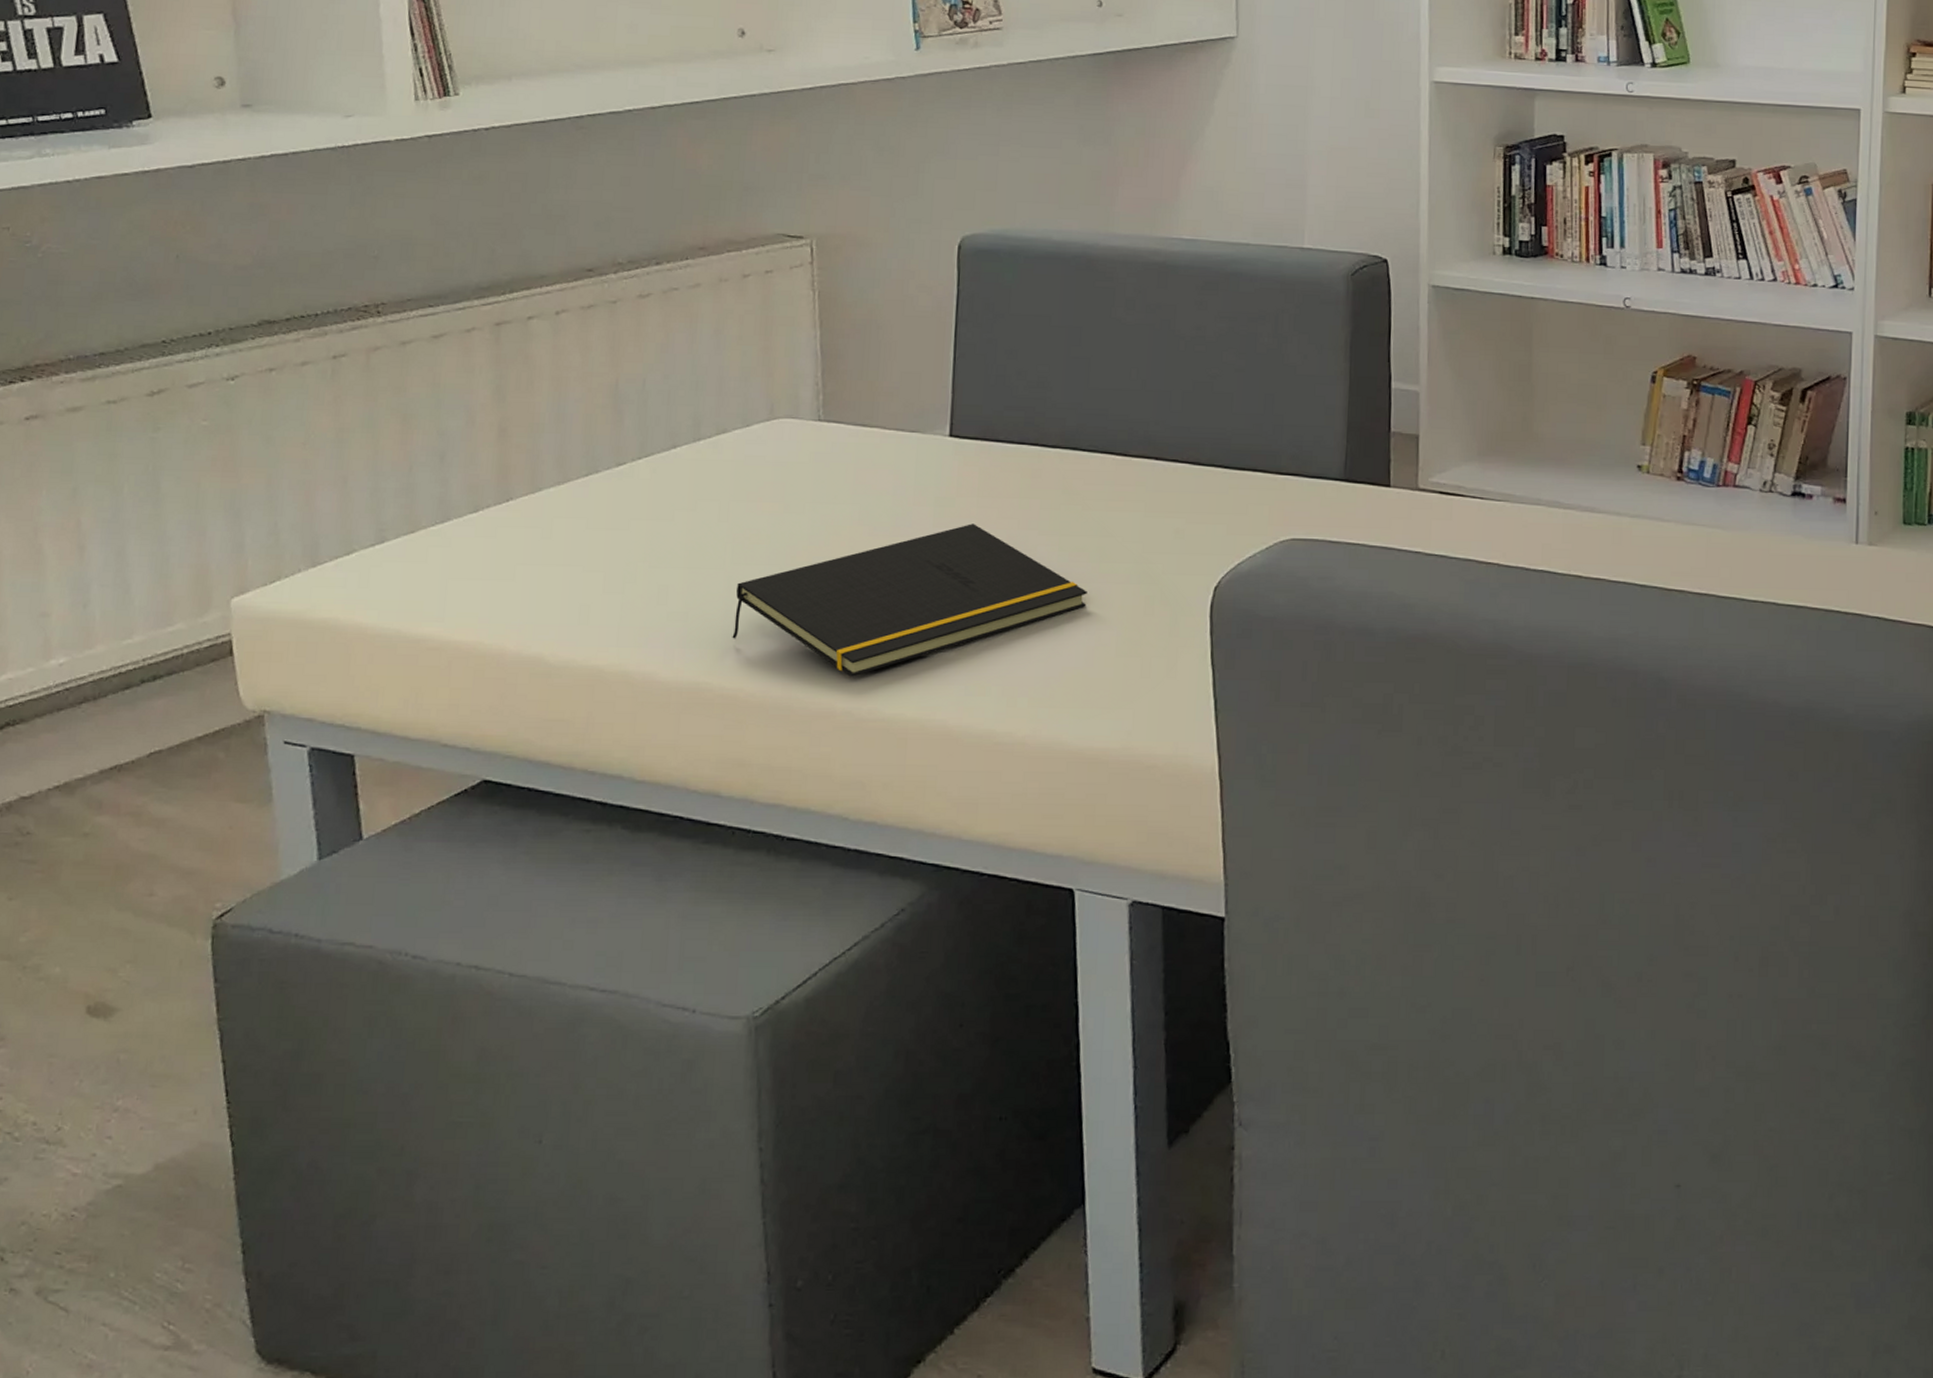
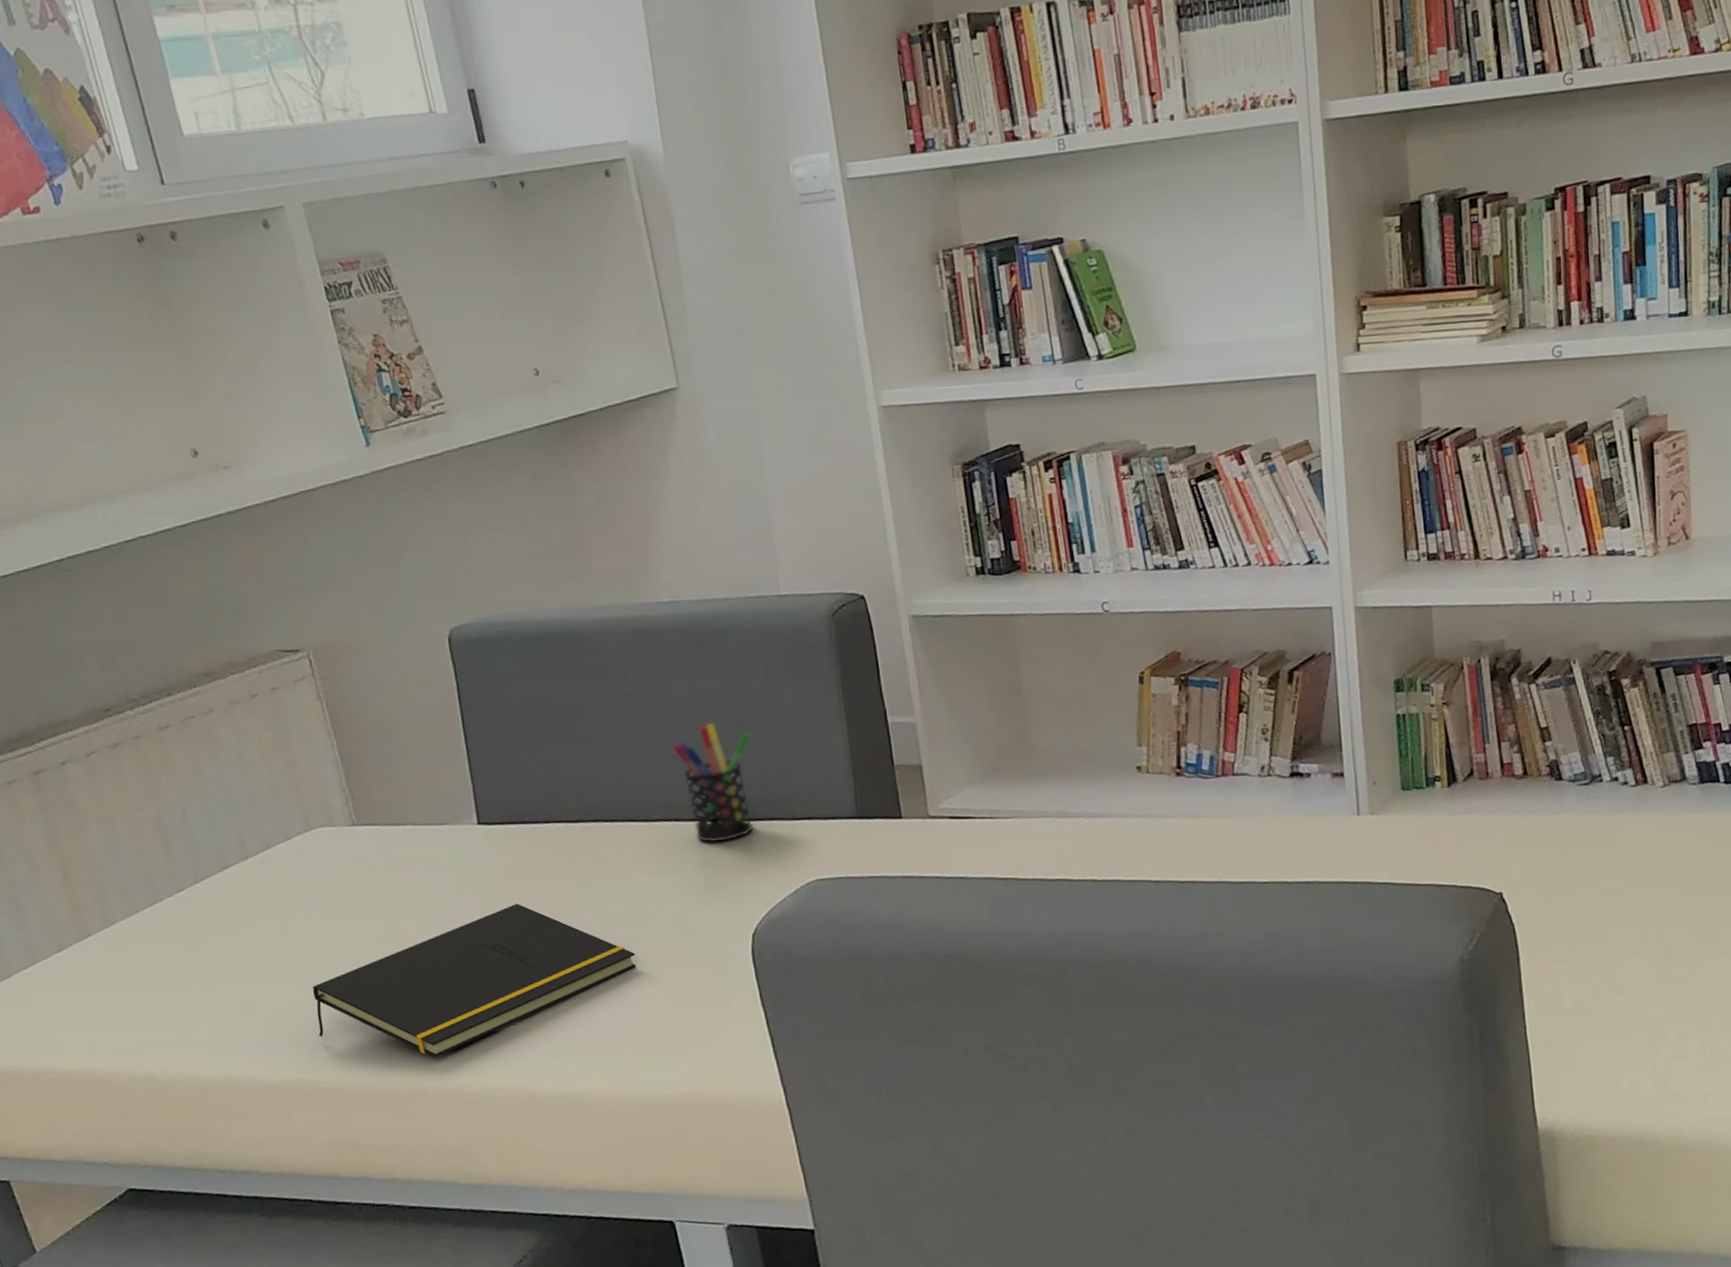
pen holder: none [1166,364,1250,487] -> present [672,722,754,843]

